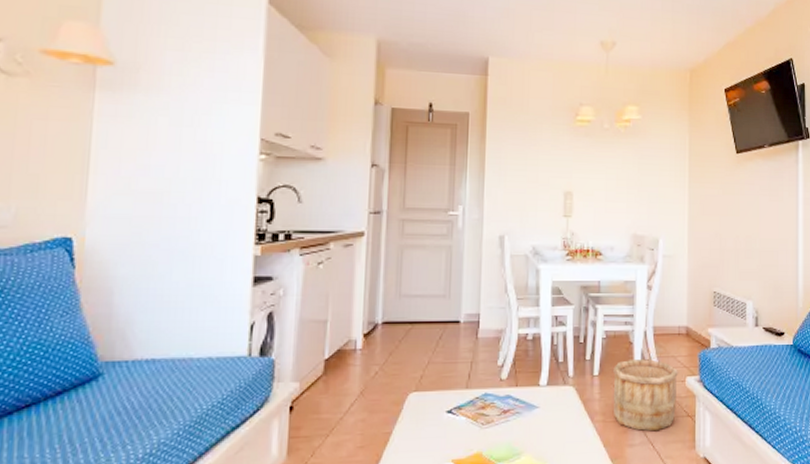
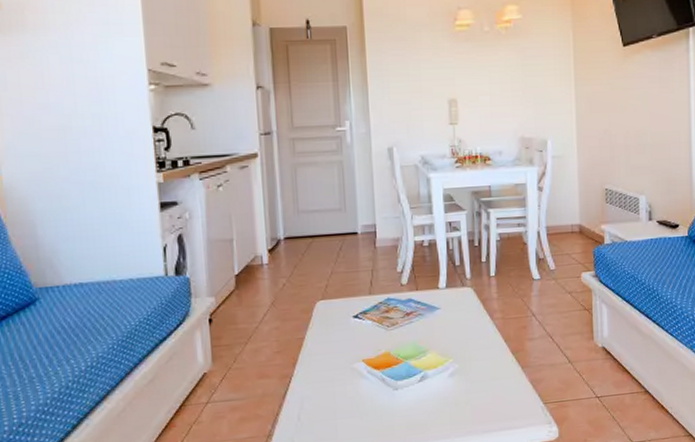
wooden bucket: present [612,359,679,431] -> none [508,258,574,325]

